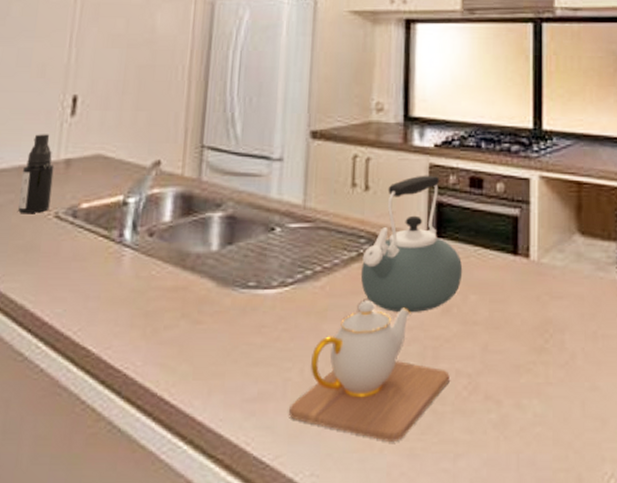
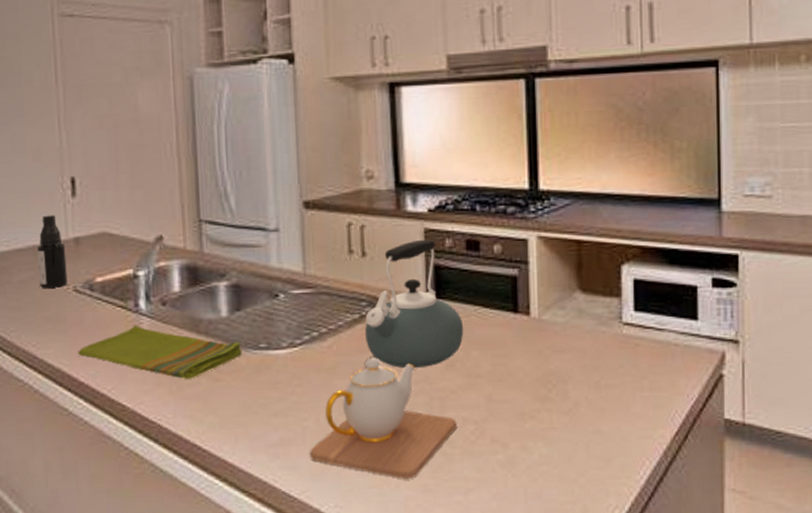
dish towel: none [47,257,229,320] -> present [78,325,243,379]

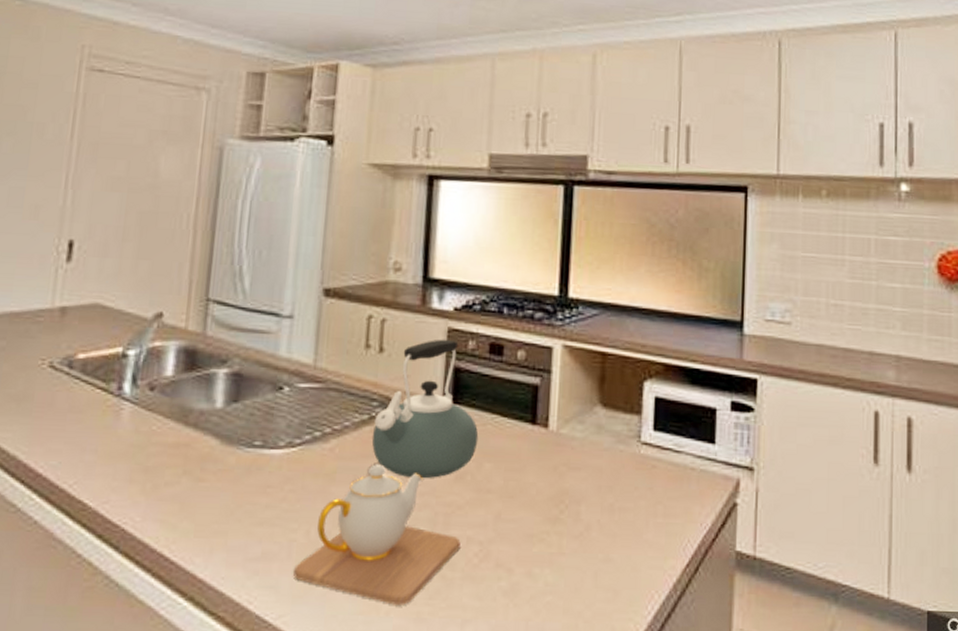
spray bottle: present [36,215,68,288] -> none [9,279,49,362]
dish towel: present [78,325,243,379] -> none [41,410,234,477]

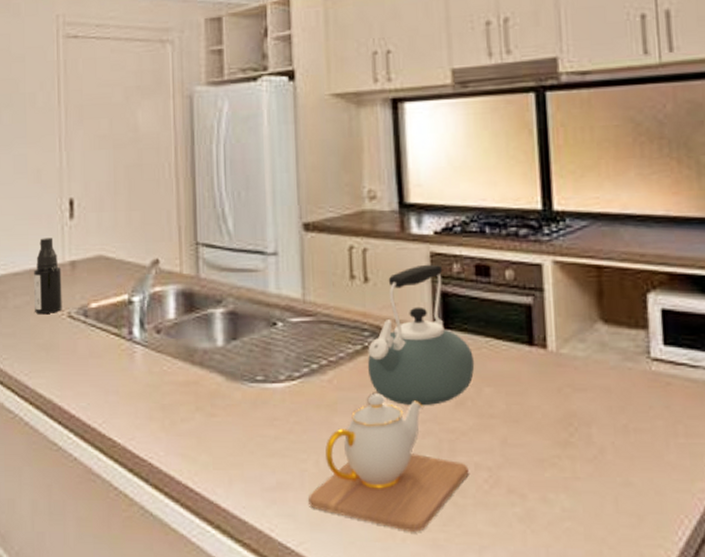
spray bottle: none [9,279,49,362] -> present [33,238,62,314]

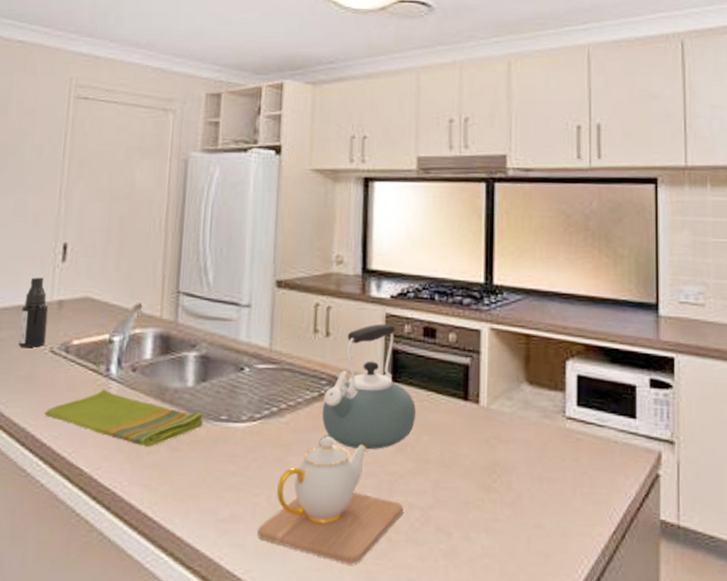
dish towel: none [70,354,238,413] -> present [45,389,204,447]

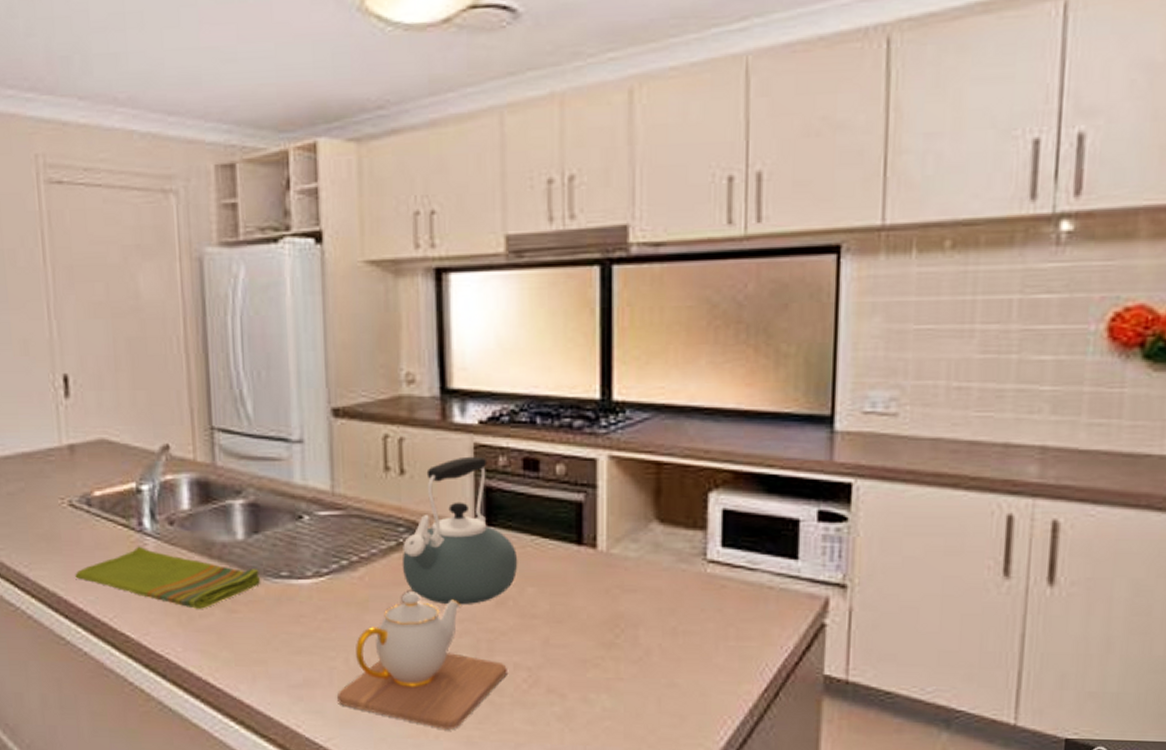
spray bottle: present [18,277,49,348] -> none [26,418,62,501]

